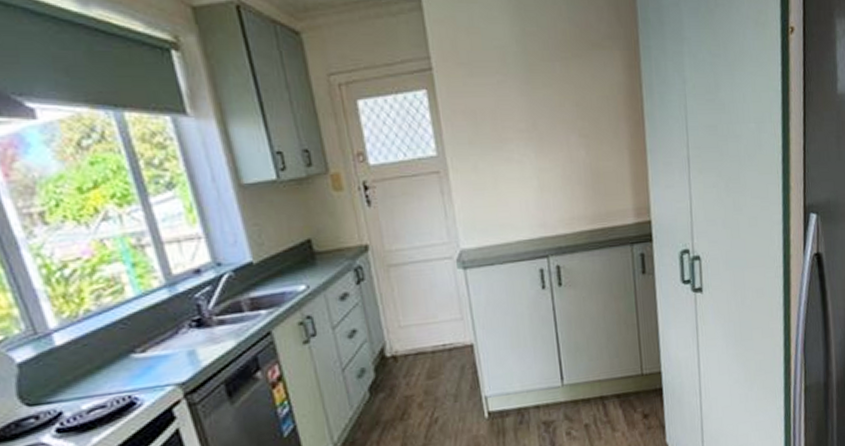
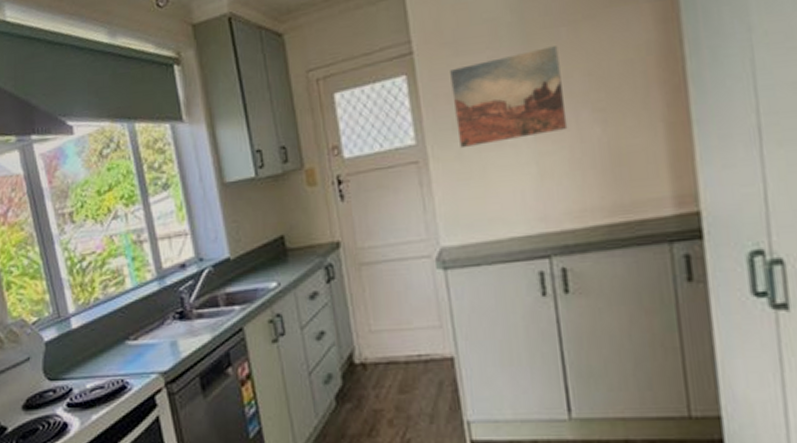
wall art: none [466,78,561,162] -> present [450,46,568,149]

